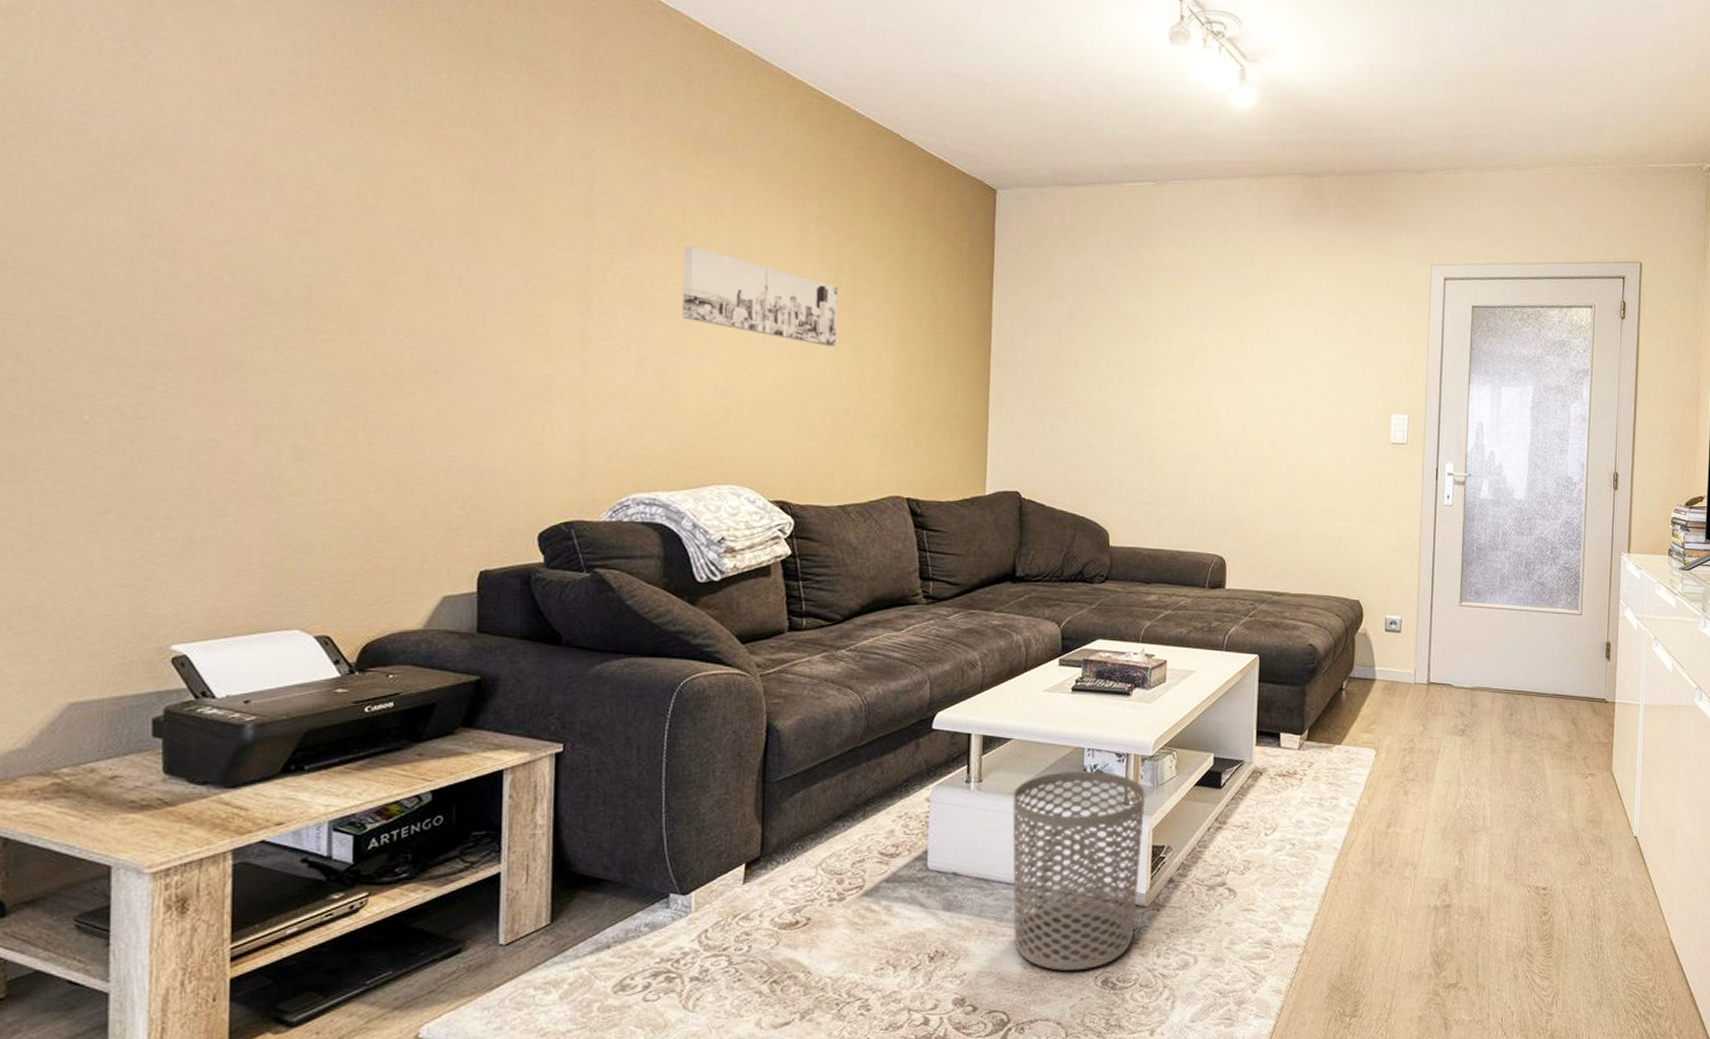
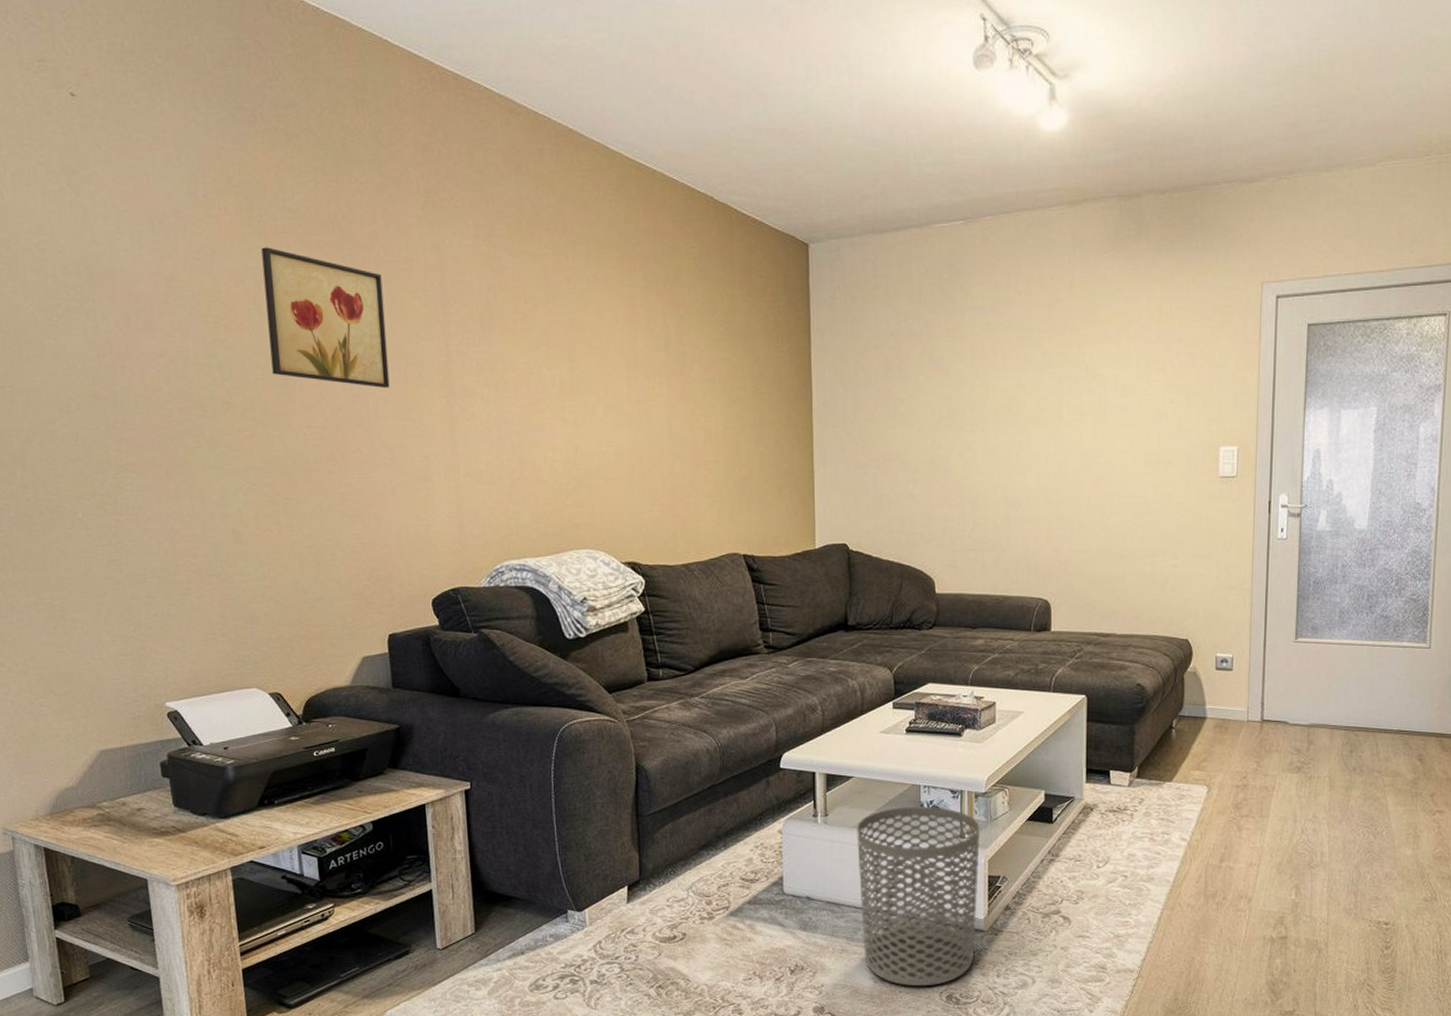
wall art: none [369,136,517,298] -> present [261,247,390,388]
wall art: present [682,246,838,348] -> none [528,326,669,414]

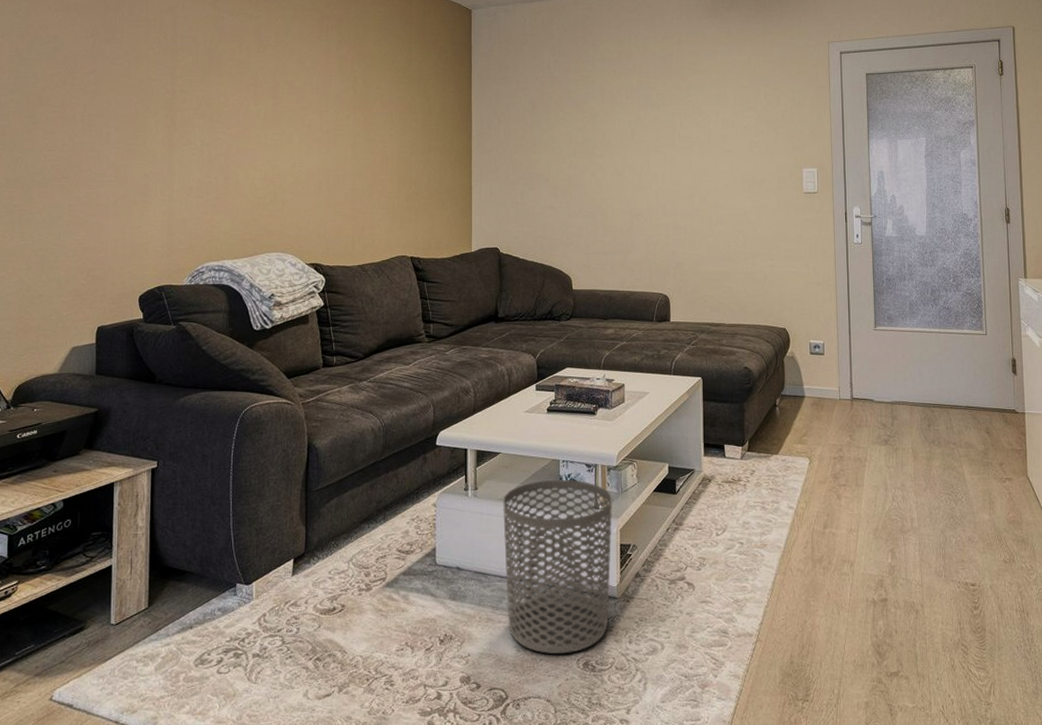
wall art: present [261,247,390,388] -> none [23,8,124,119]

